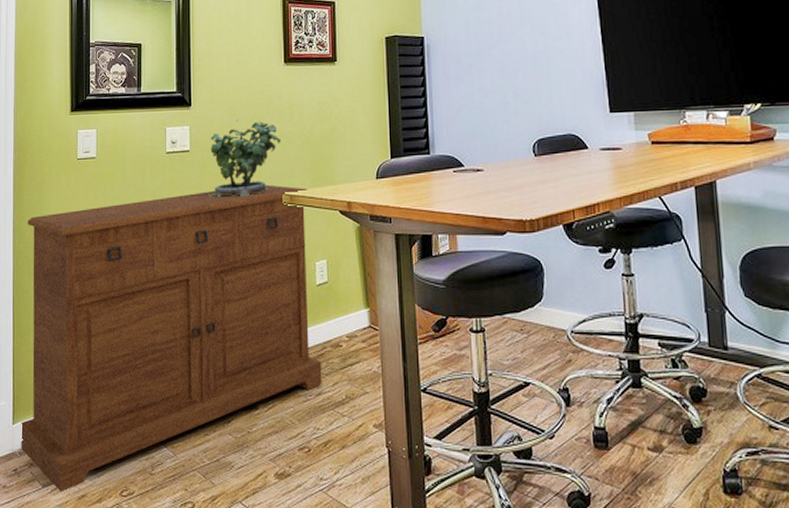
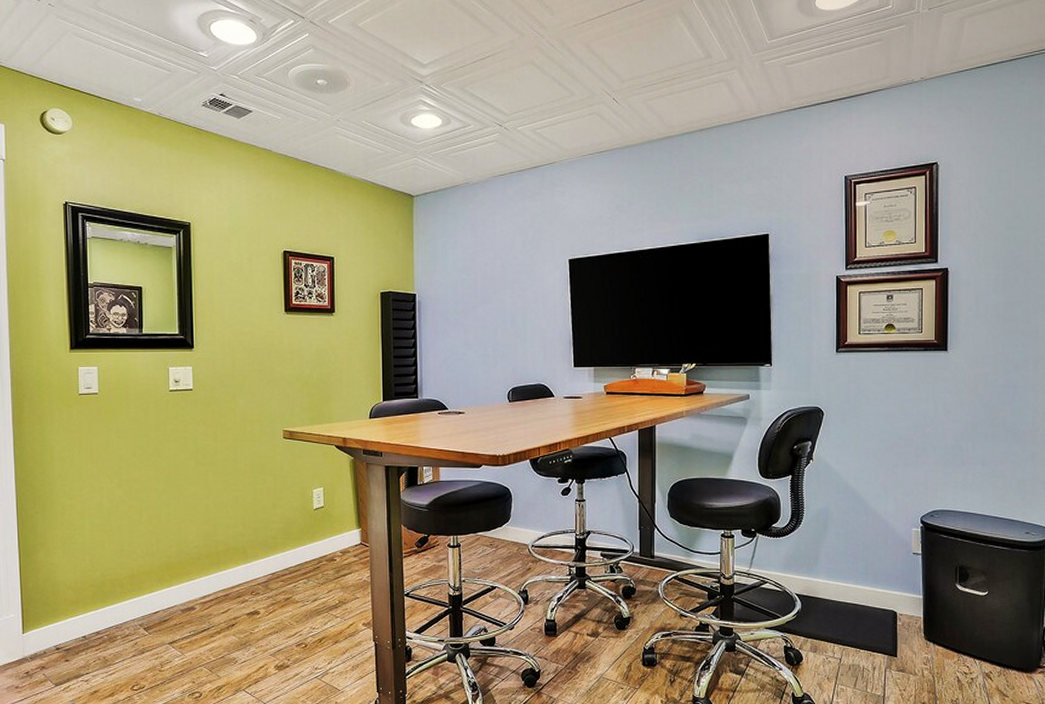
sideboard: present [21,184,322,492] -> none [29,421,318,690]
potted plant: present [206,118,281,197] -> none [209,361,282,433]

